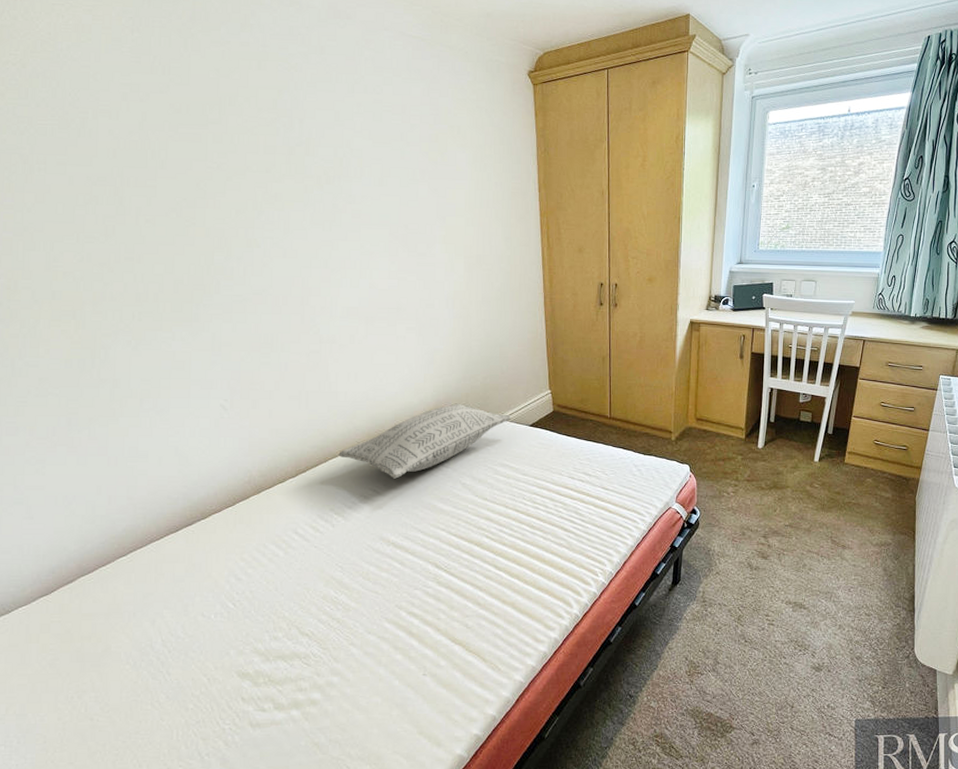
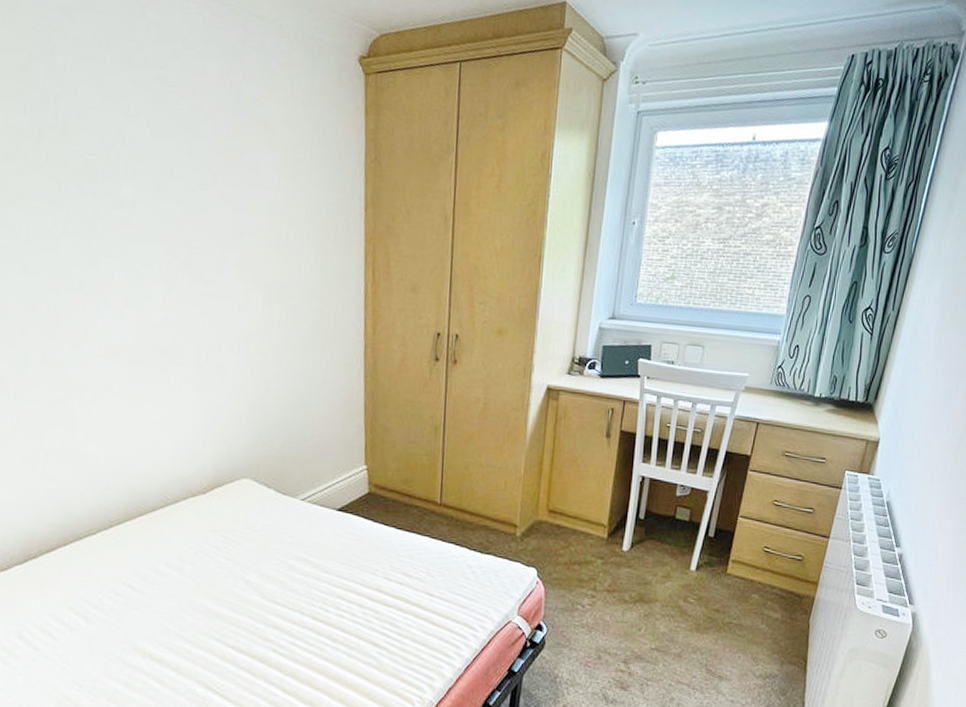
pillow: present [338,403,511,479] -> none [83,476,314,571]

